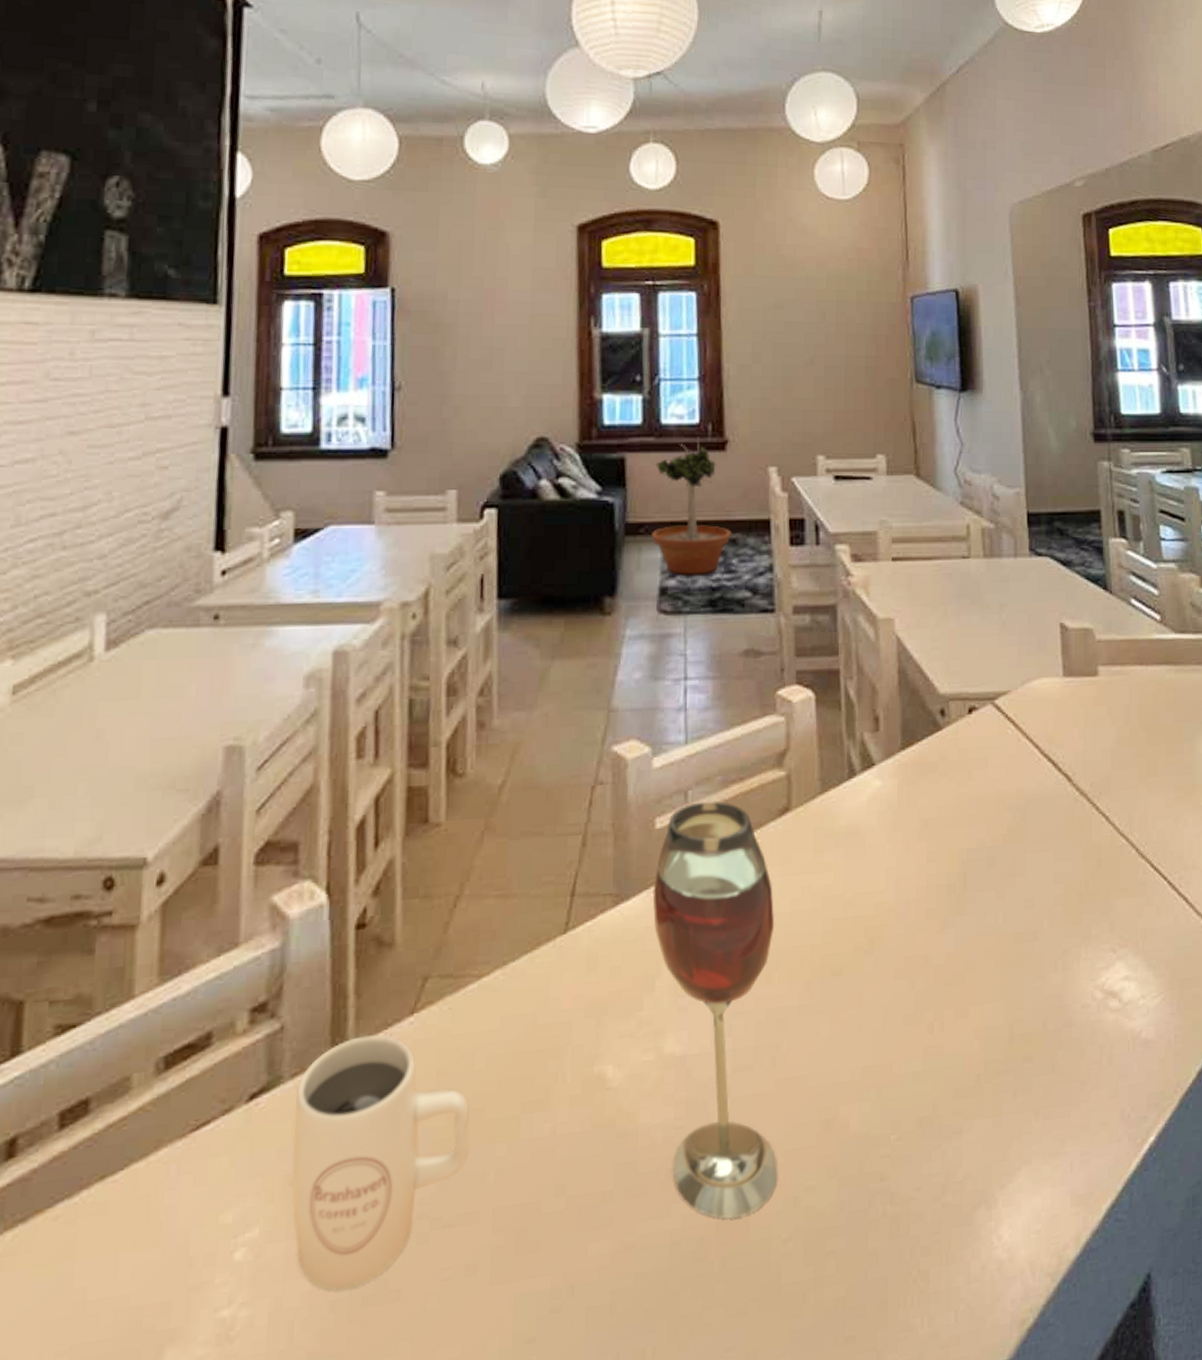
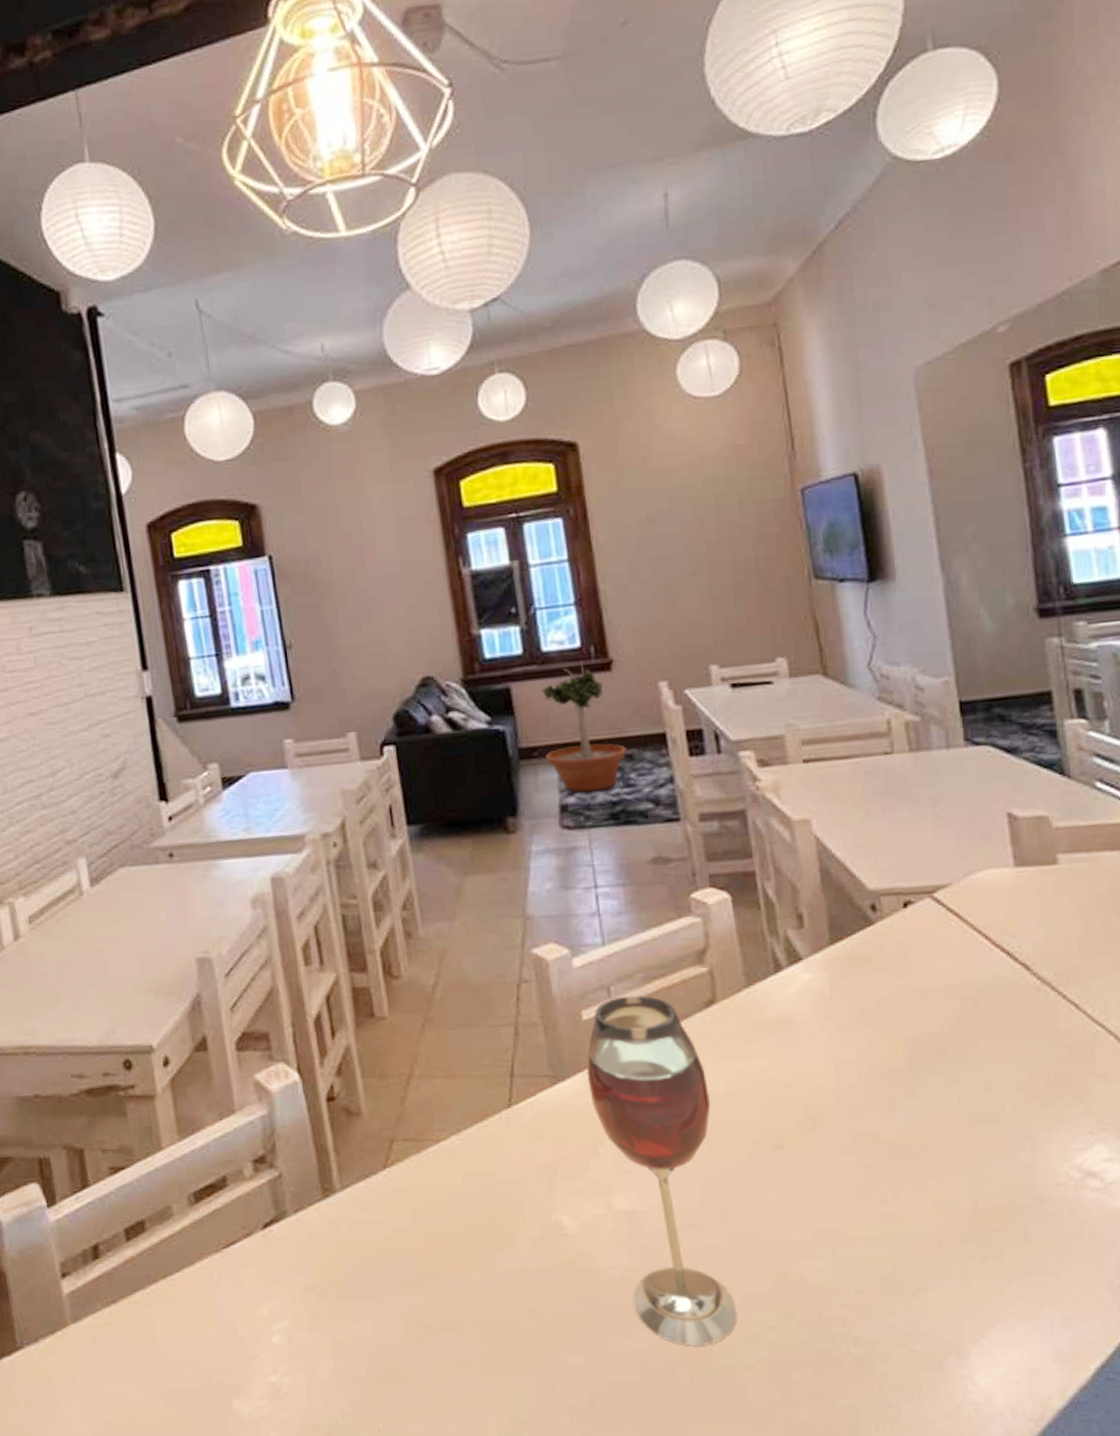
mug: present [290,1034,471,1292] -> none [299,1183,450,1372]

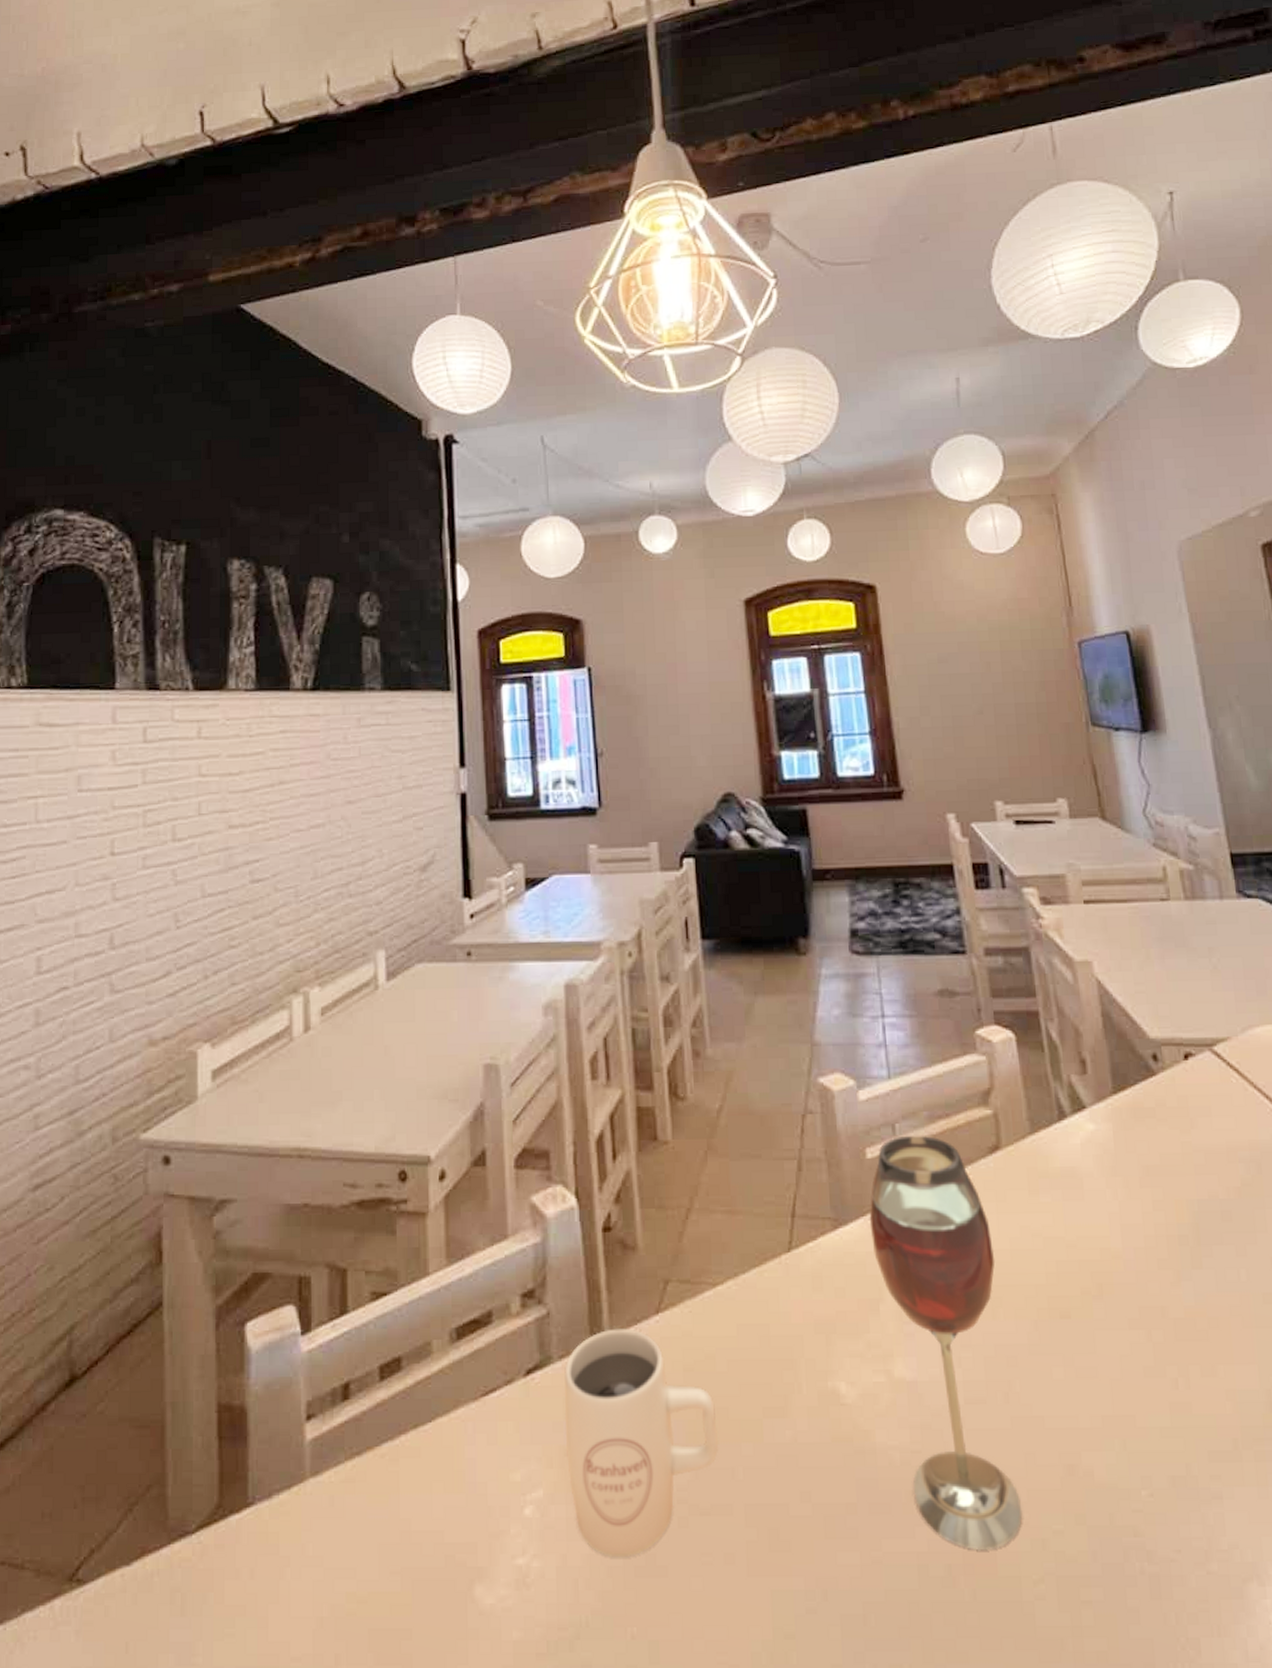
mug: none [299,1183,450,1372] -> present [564,1328,719,1558]
potted tree: present [541,660,627,794] -> none [836,787,916,920]

